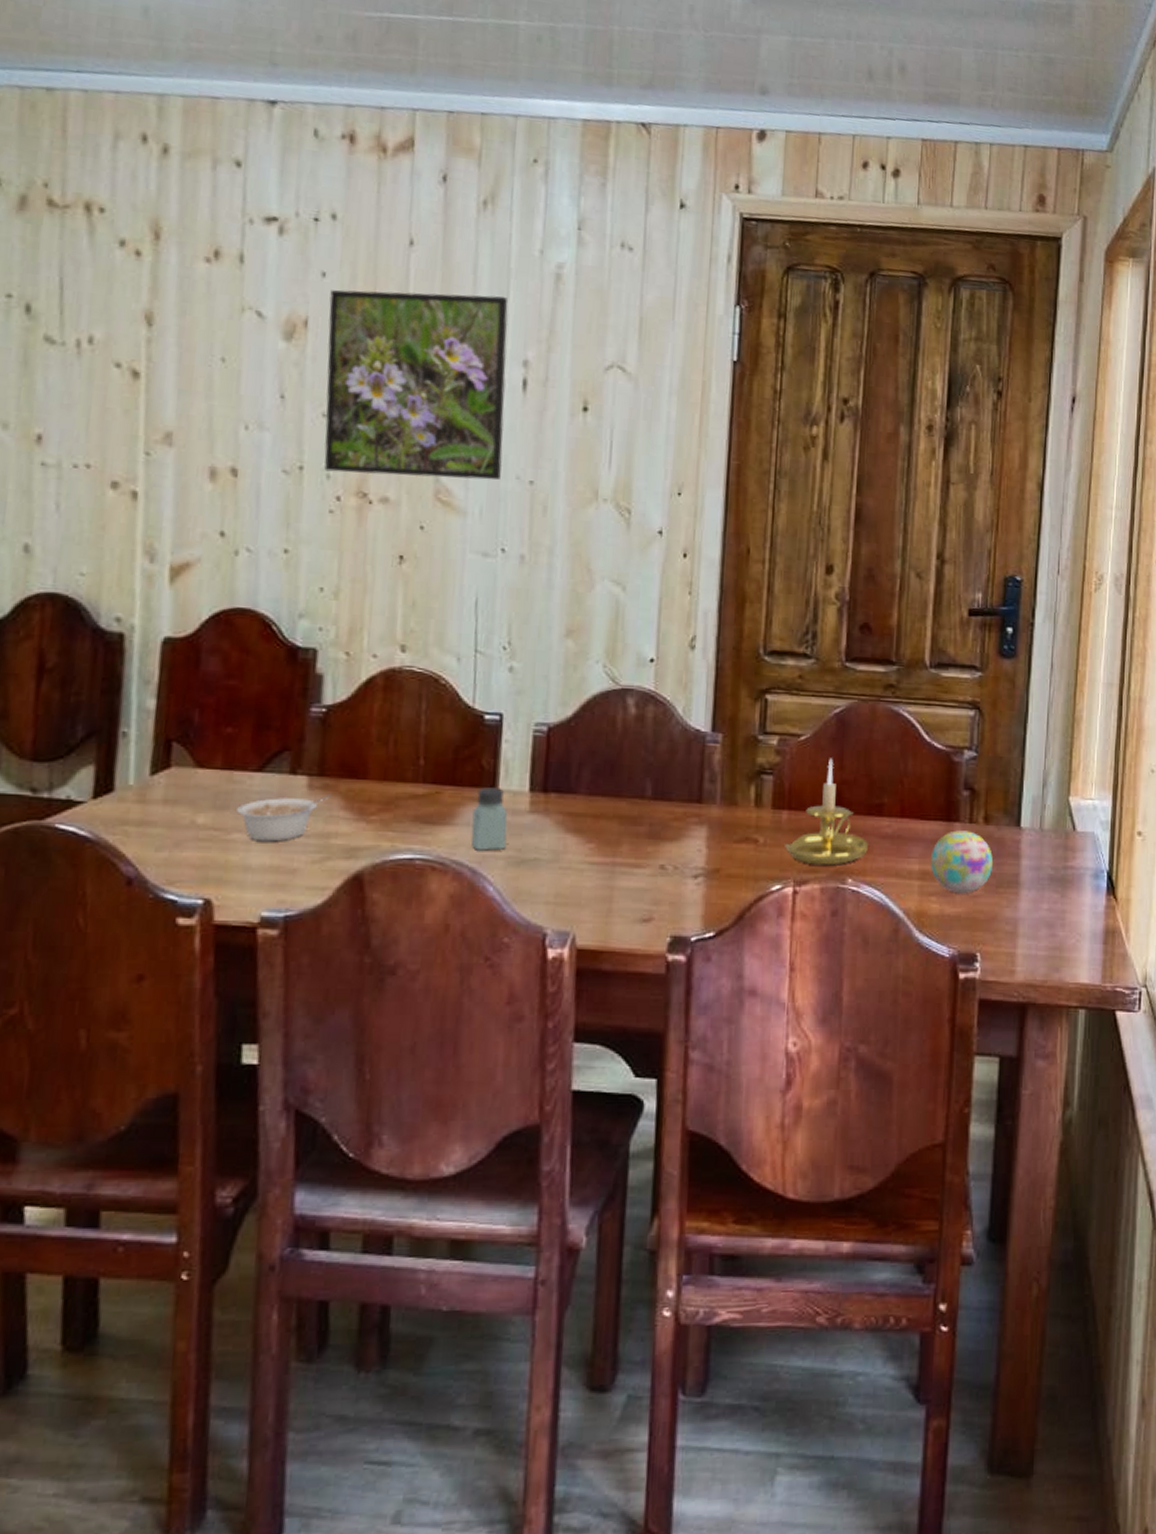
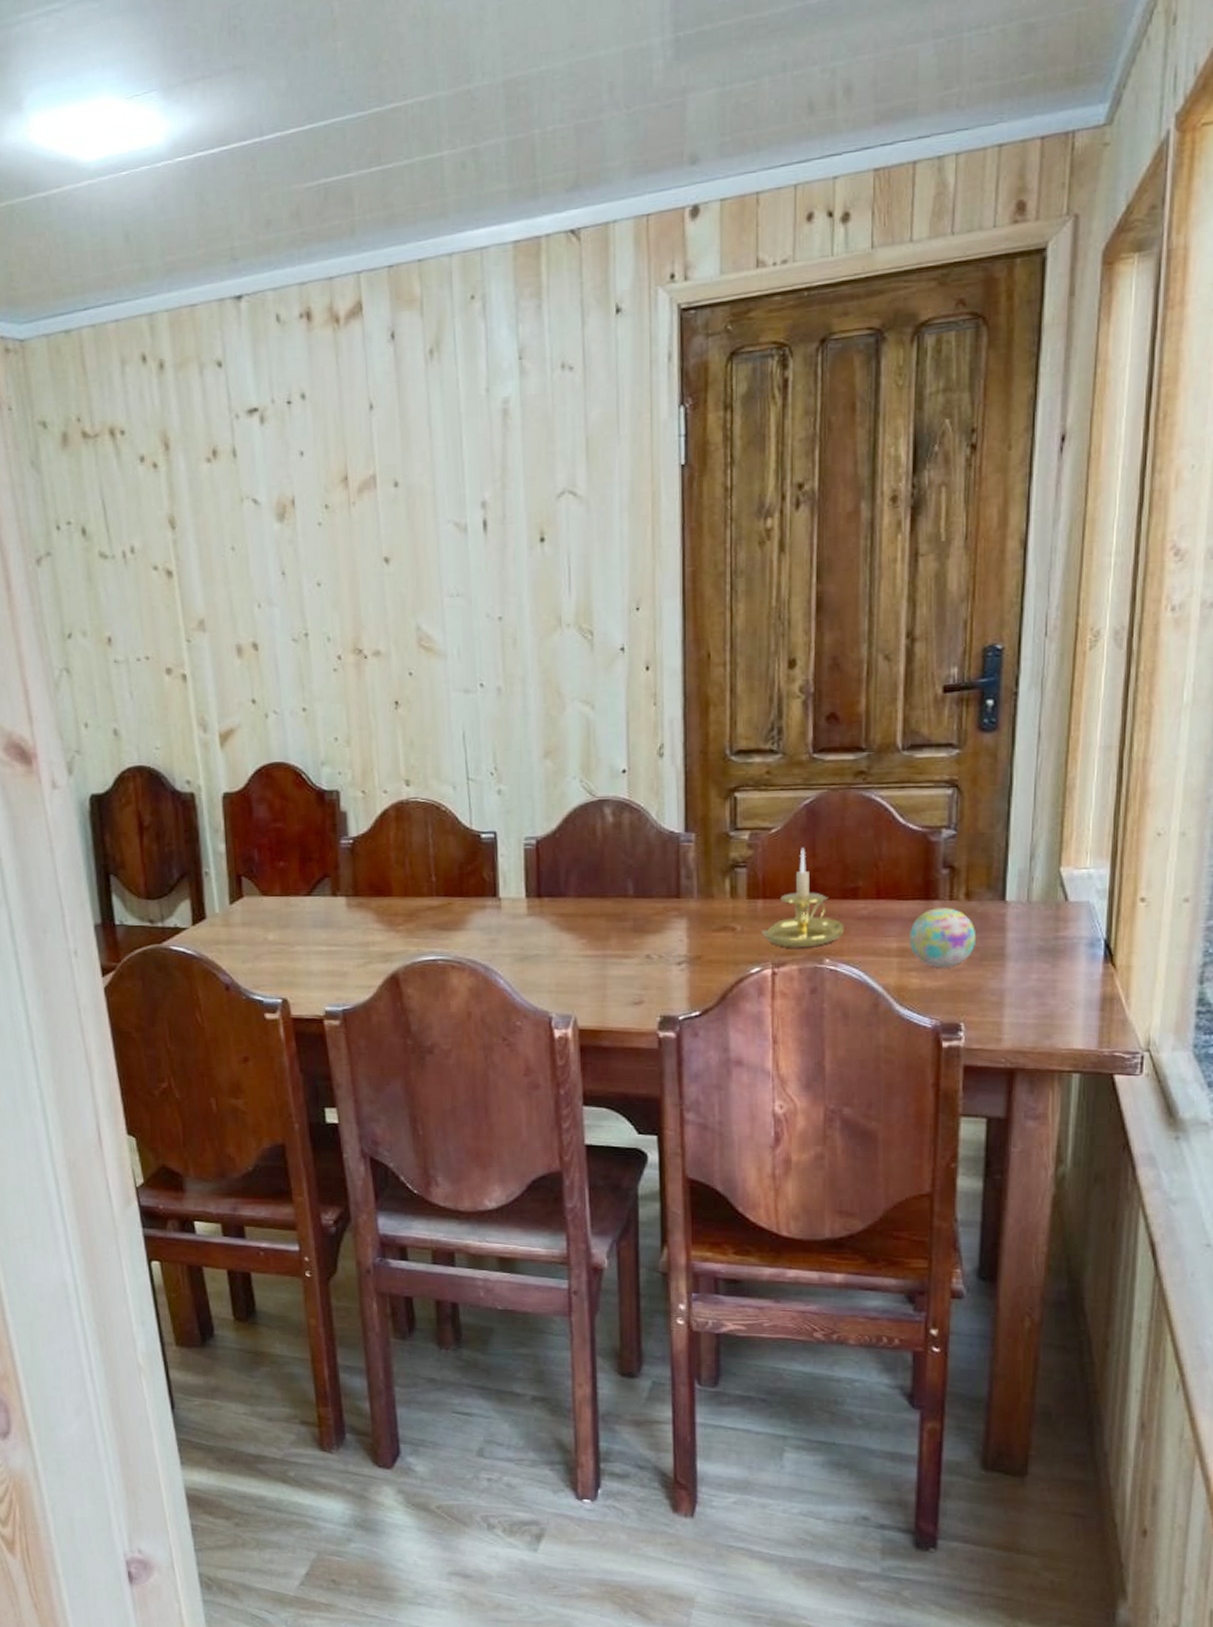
legume: present [237,795,331,842] -> none [296,911,366,952]
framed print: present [324,289,508,480] -> none [309,443,472,635]
saltshaker: present [471,787,508,851] -> none [480,896,510,950]

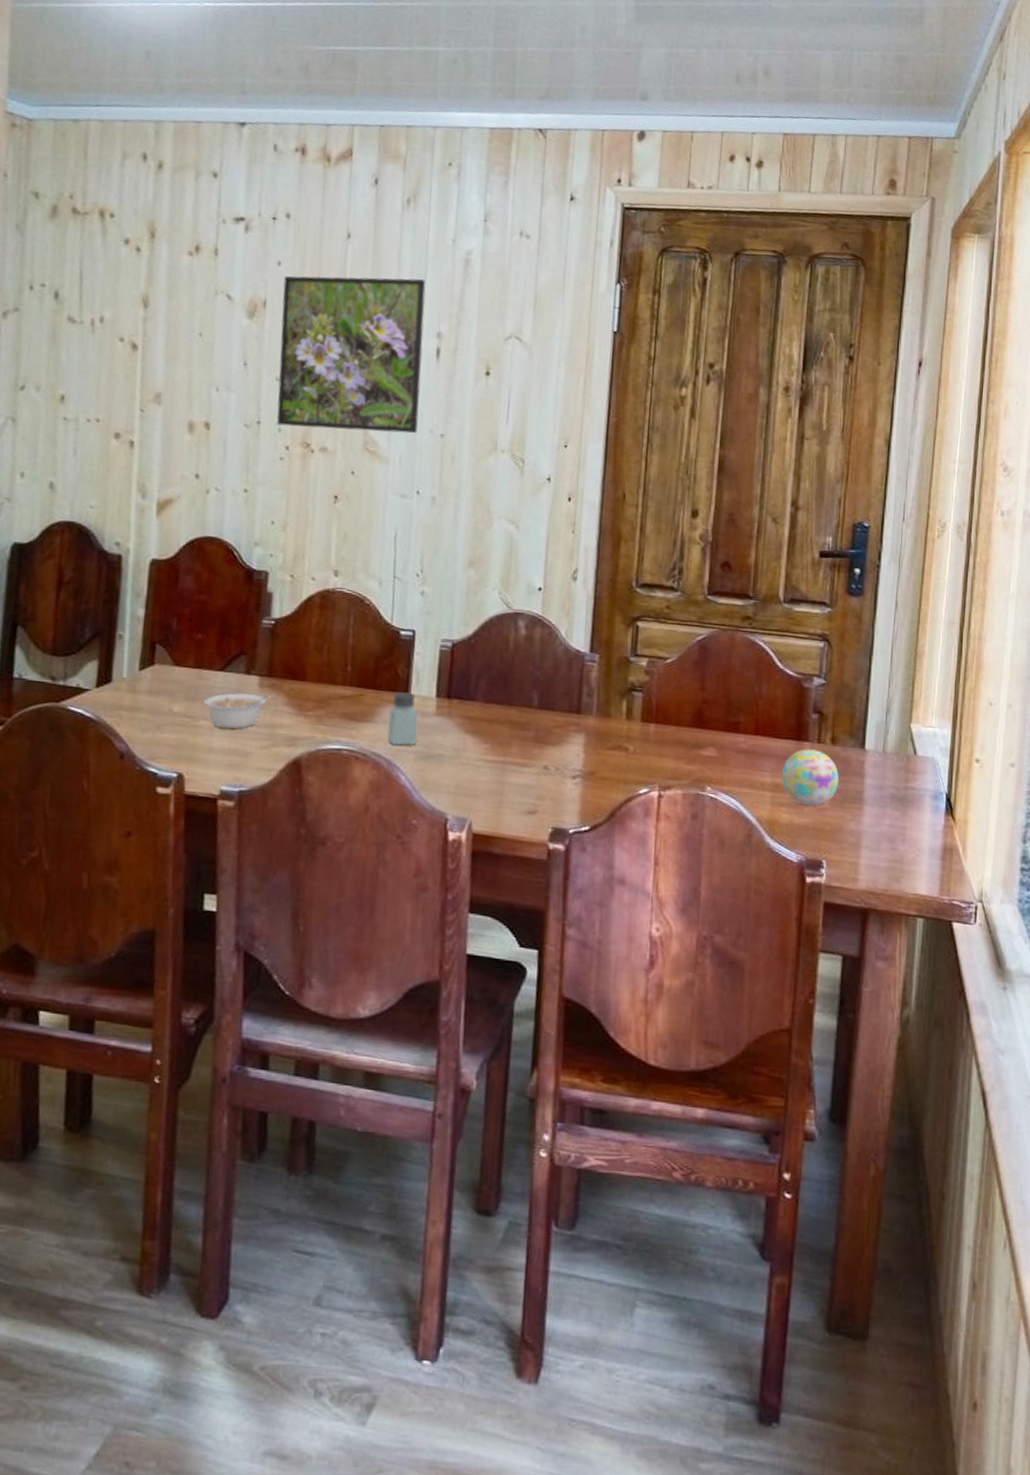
legume: none [296,911,366,952] -> present [204,692,277,729]
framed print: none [309,443,472,635] -> present [277,276,426,434]
saltshaker: none [480,896,510,950] -> present [388,692,418,746]
candle holder: present [762,847,844,948] -> none [652,679,726,774]

